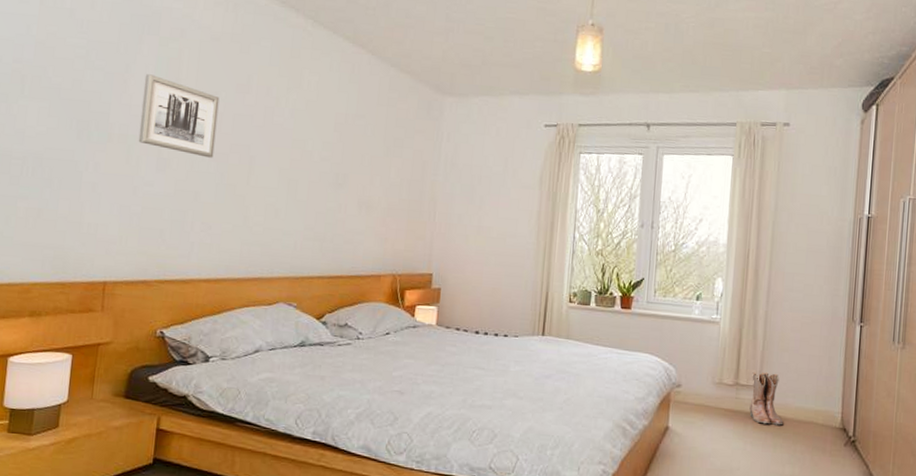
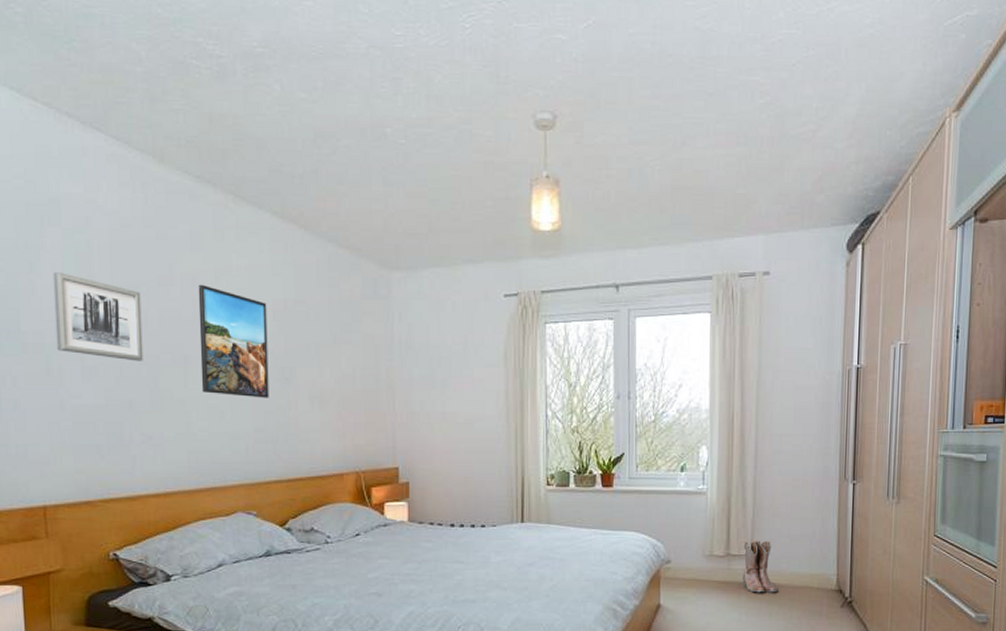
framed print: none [262,94,330,201] -> present [198,284,269,398]

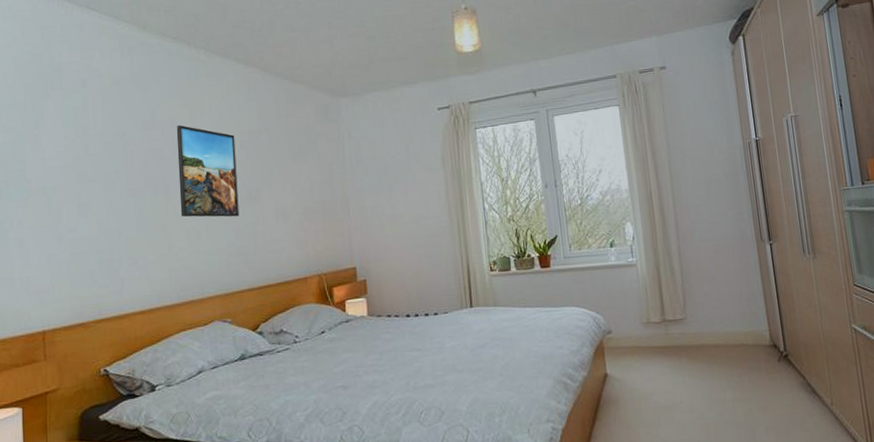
wall art: present [53,272,143,361] -> none [54,126,130,196]
boots: present [742,540,778,593] -> none [677,303,716,355]

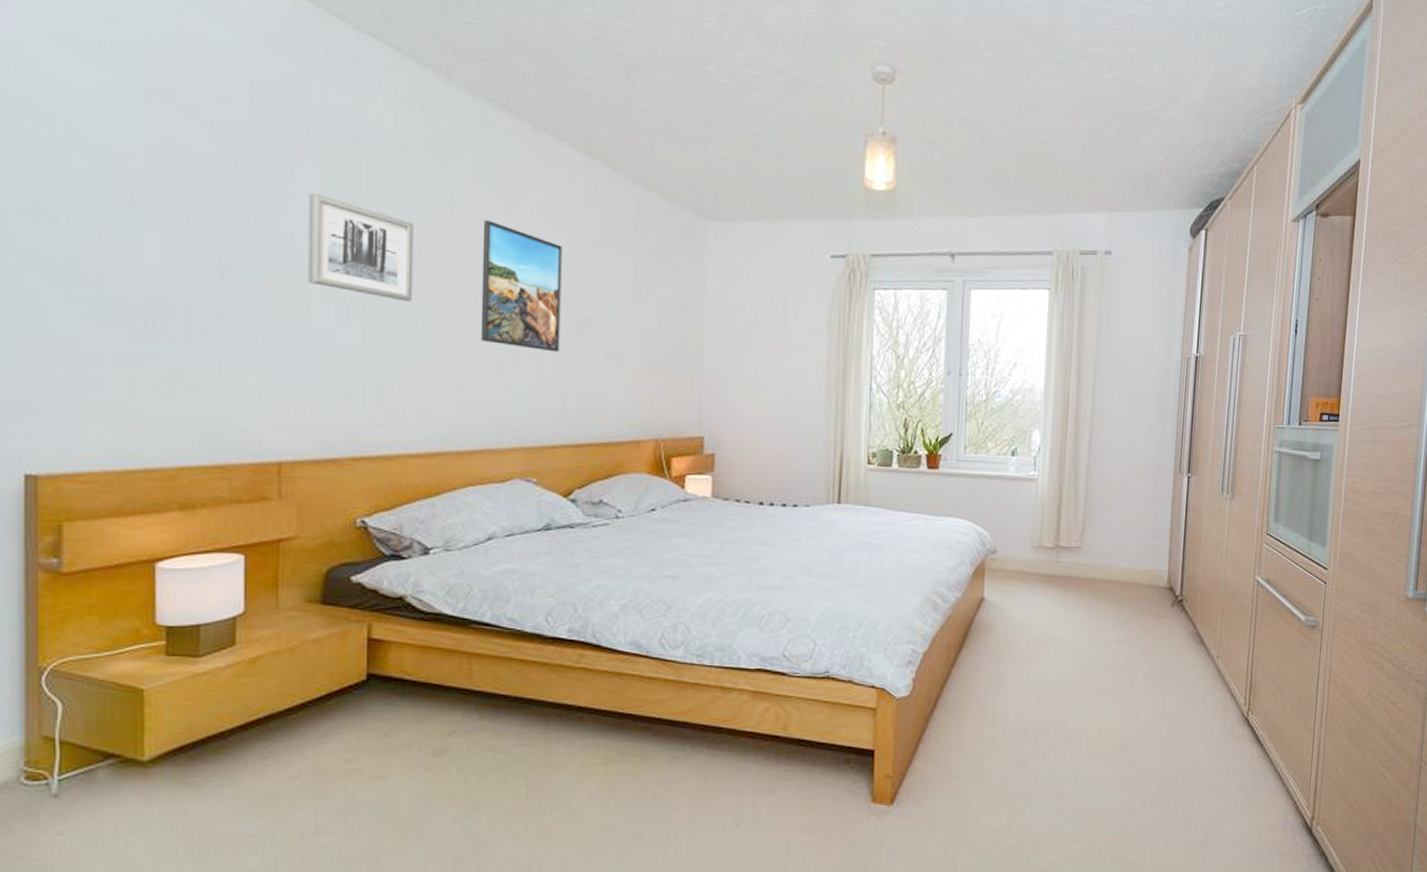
wall art: none [54,126,130,196] -> present [307,193,414,302]

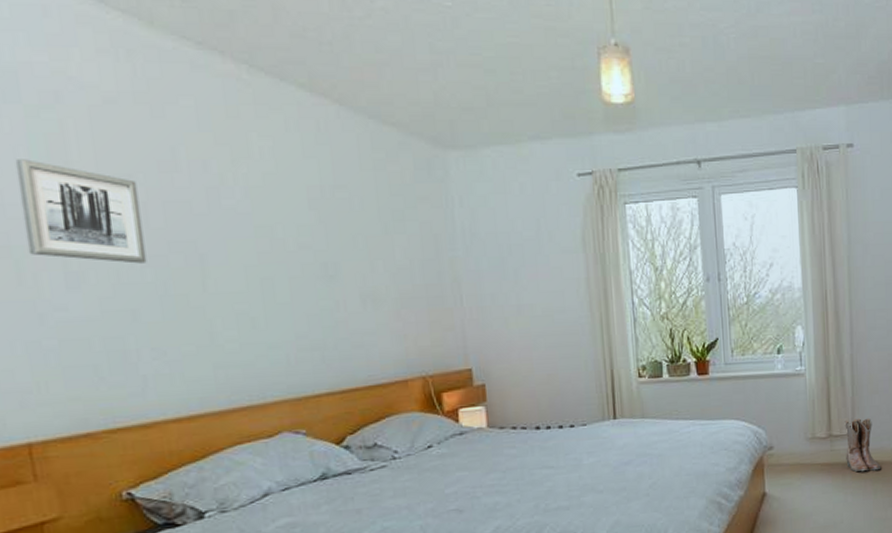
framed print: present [480,219,563,352] -> none [210,169,311,300]
boots: none [1071,532,1108,589] -> present [844,418,881,472]

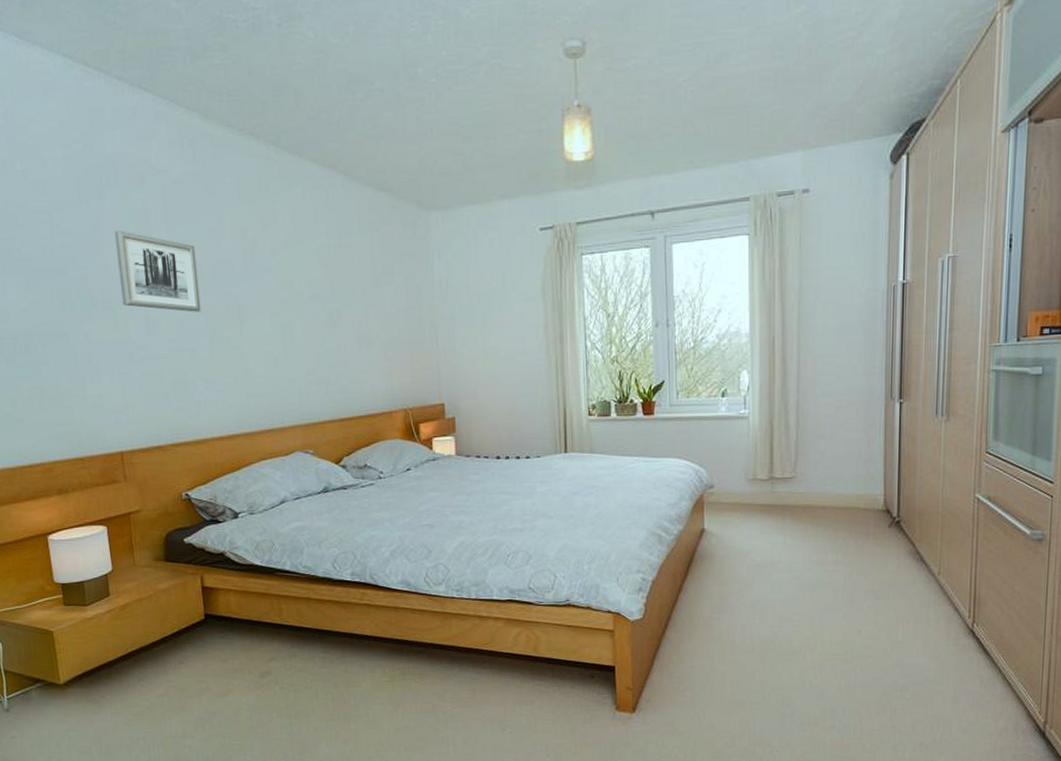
boots: present [844,418,881,472] -> none [787,462,823,515]

